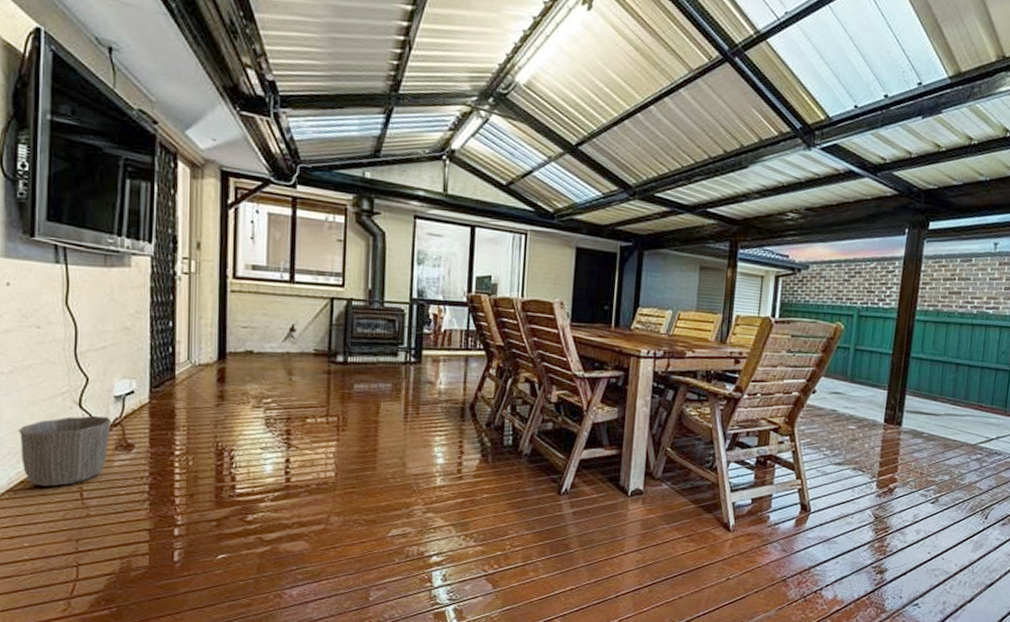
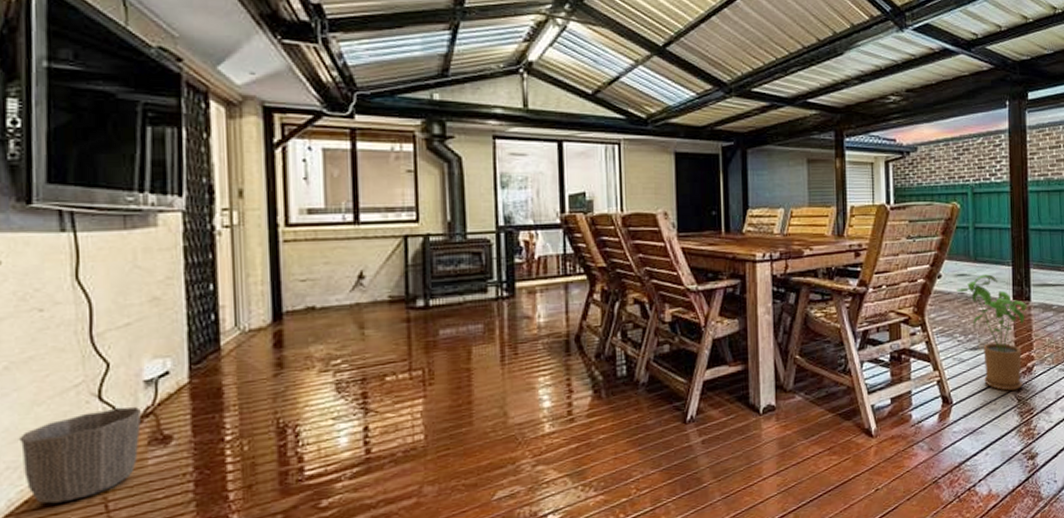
house plant: none [829,395,898,508] -> present [956,274,1027,391]

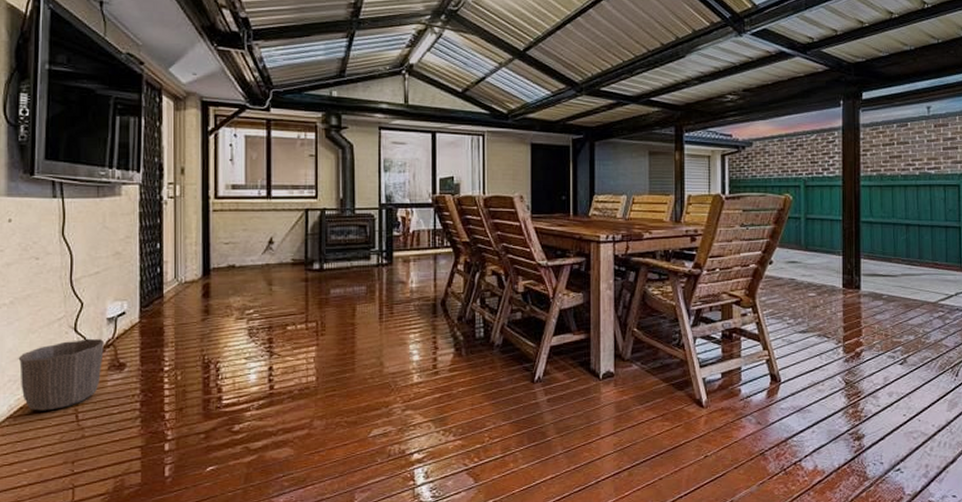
house plant: present [956,274,1027,391] -> none [787,262,857,374]

